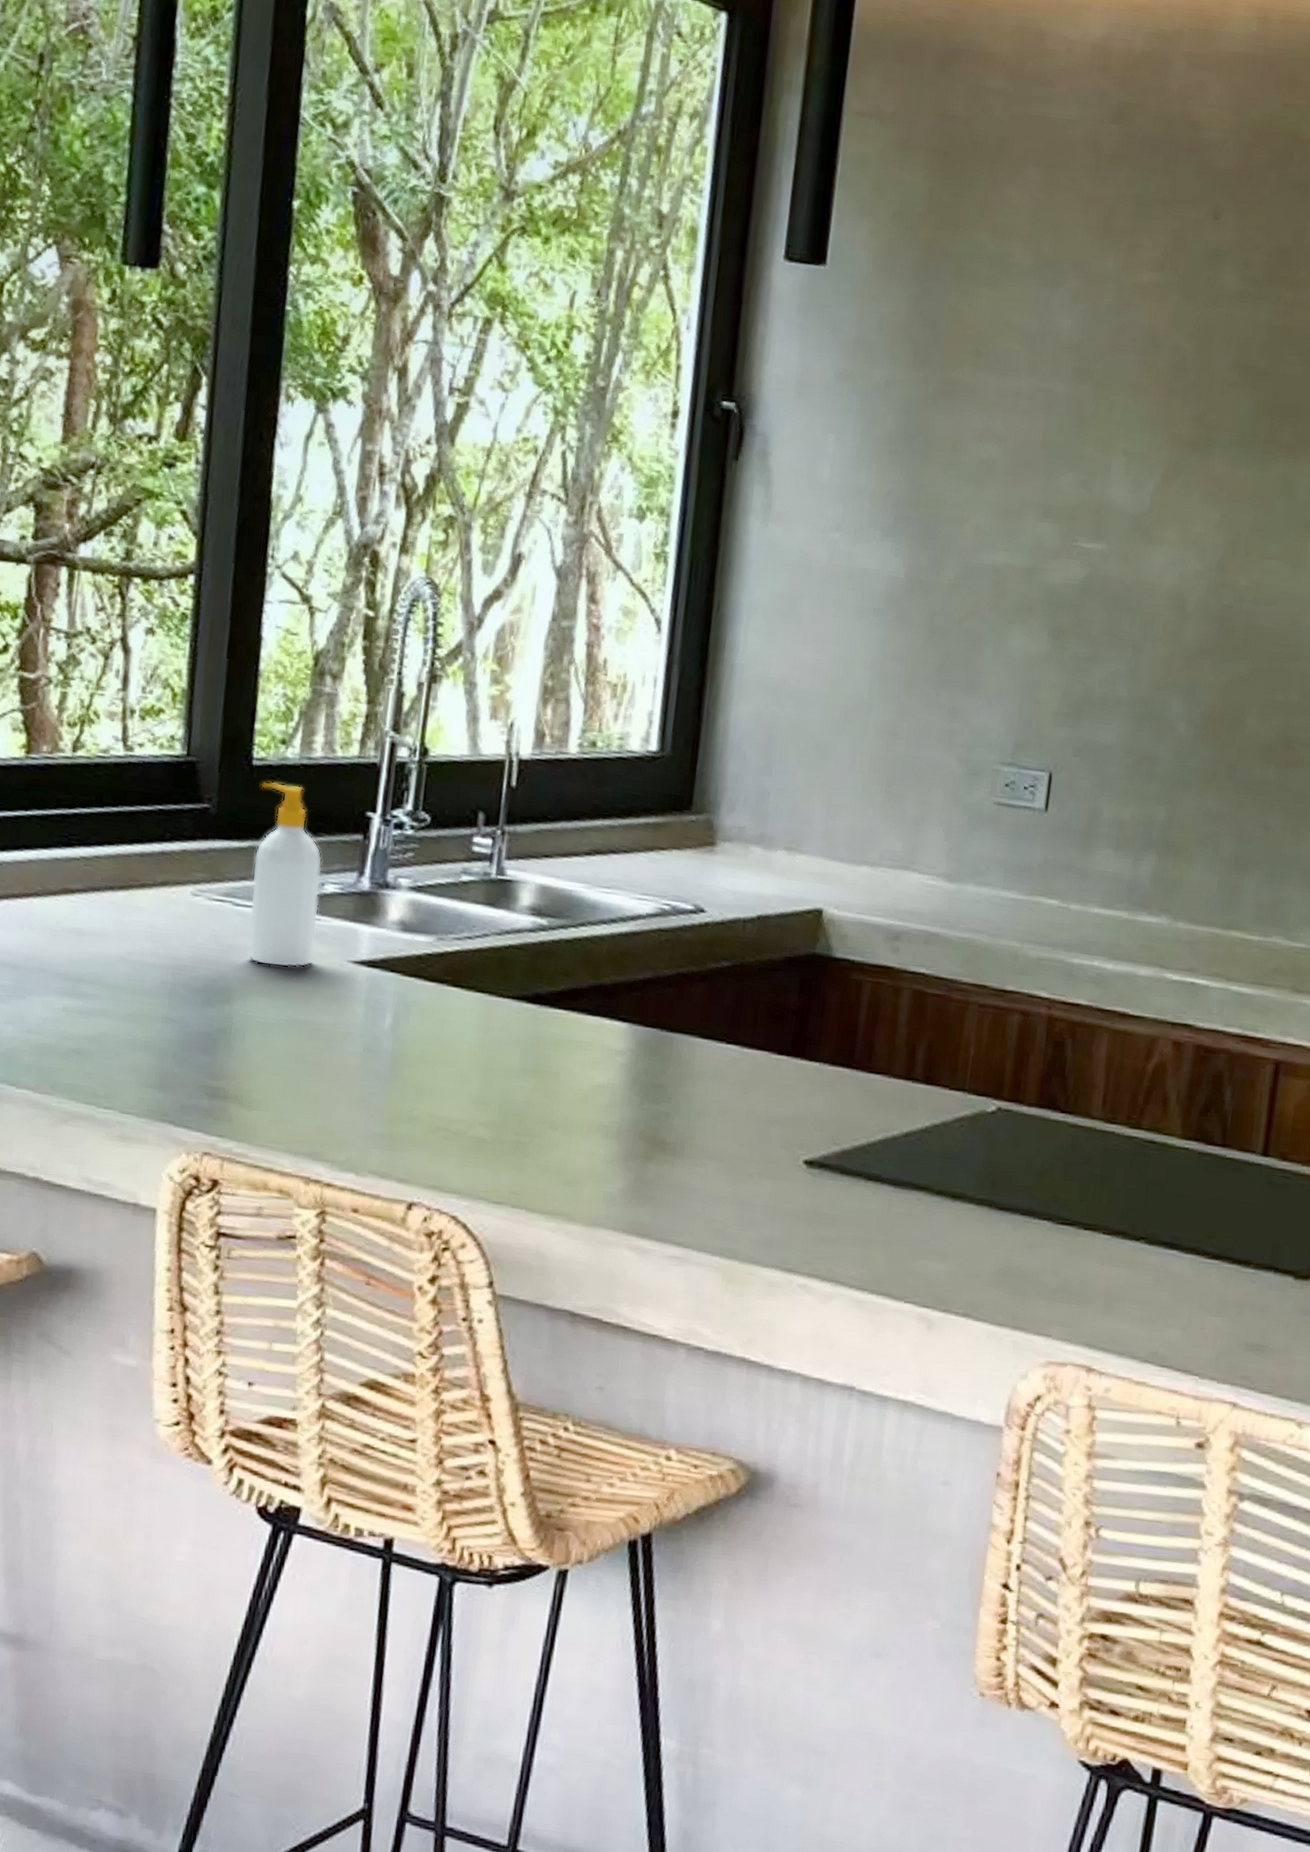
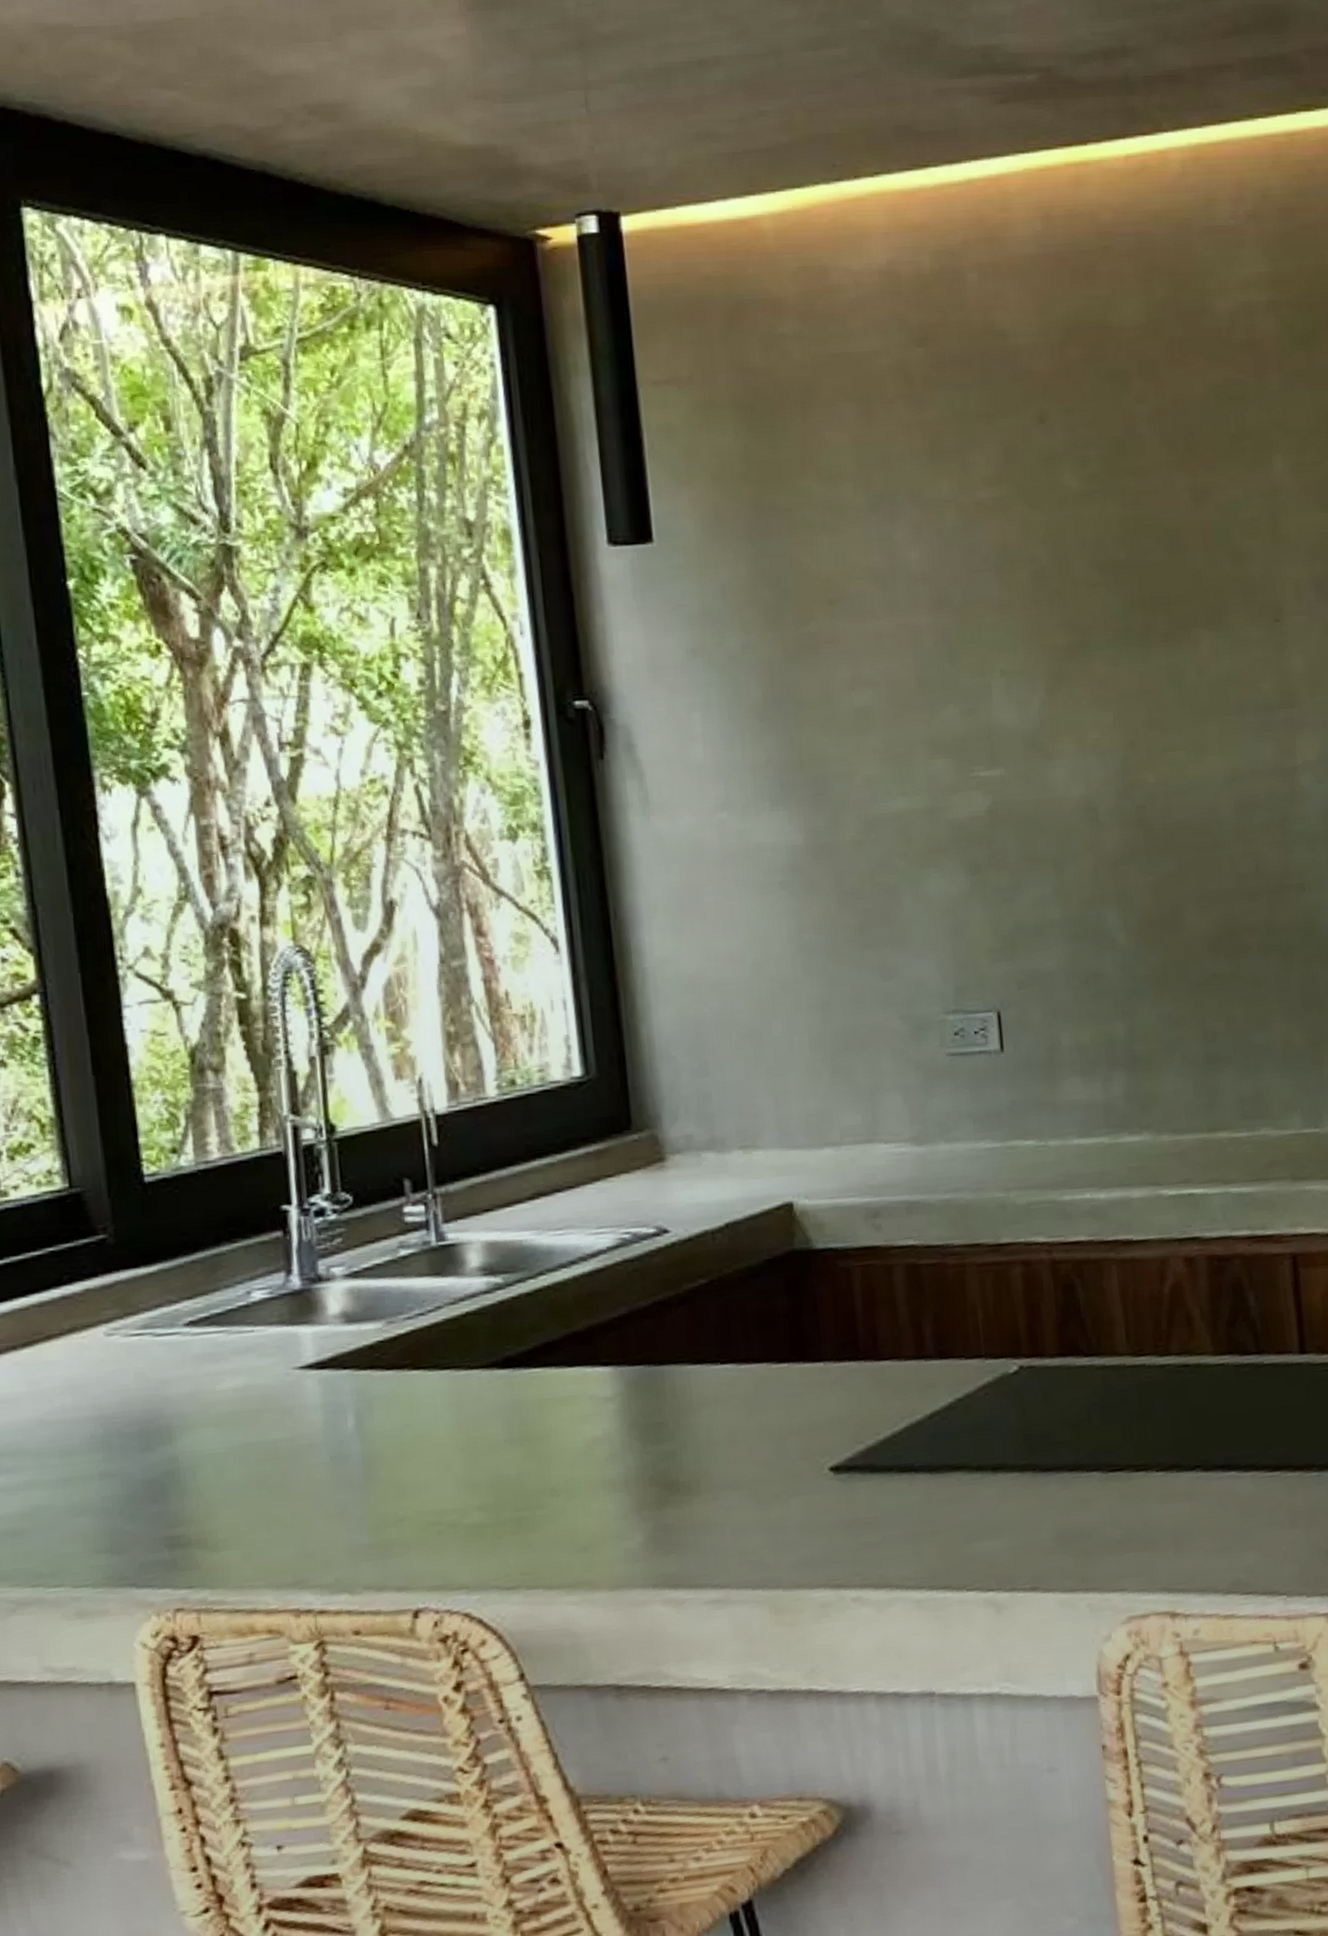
soap bottle: present [246,781,323,968] -> none [158,1194,257,1393]

